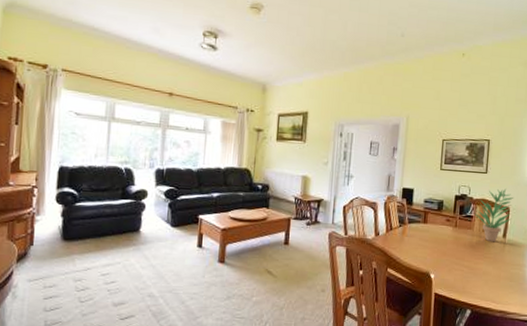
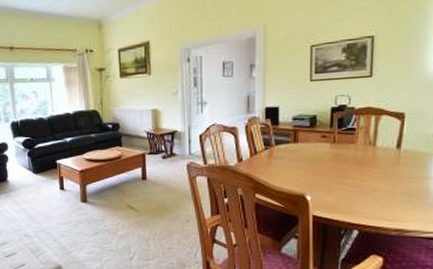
potted plant: present [474,188,514,243] -> none [357,91,411,155]

